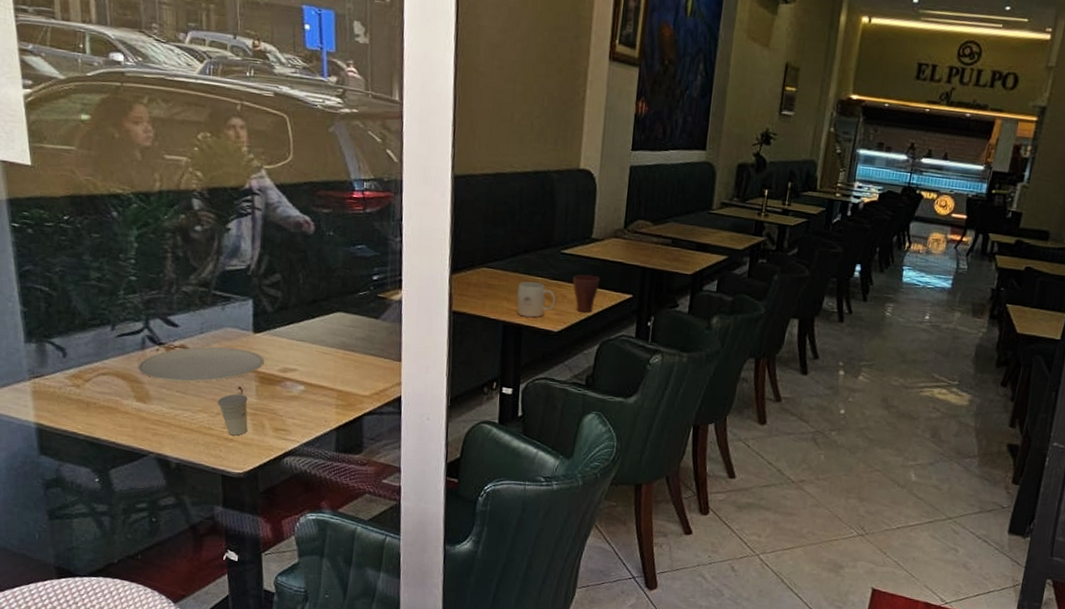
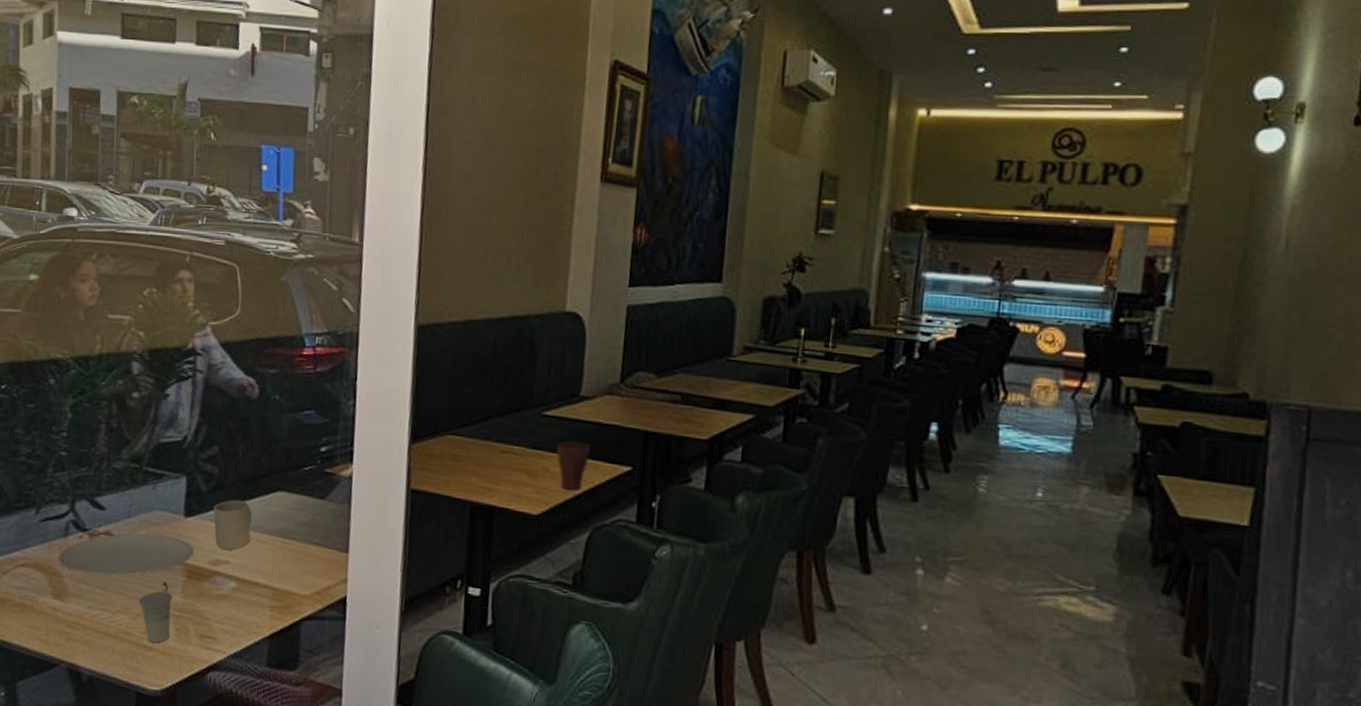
cup: none [279,319,315,361] -> present [213,499,252,551]
mug: present [516,281,557,318] -> none [487,451,537,498]

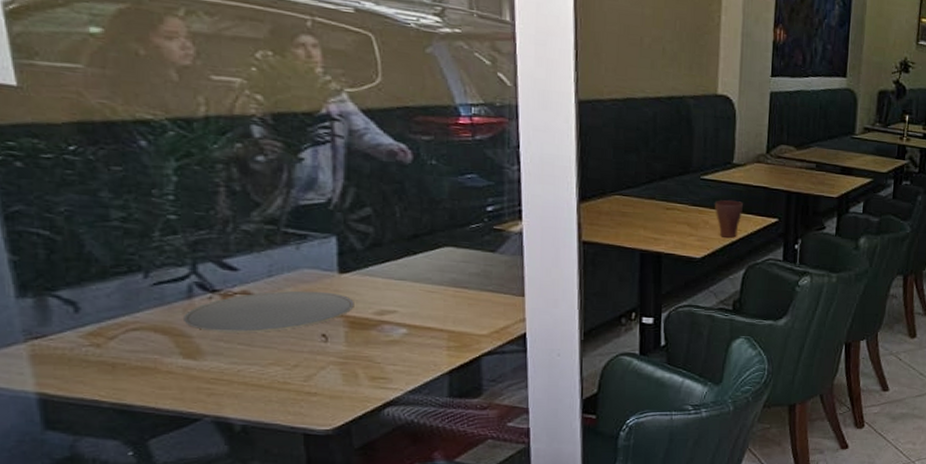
cup: present [138,591,173,643] -> none [294,342,336,389]
cup: present [213,499,252,551] -> none [372,255,418,302]

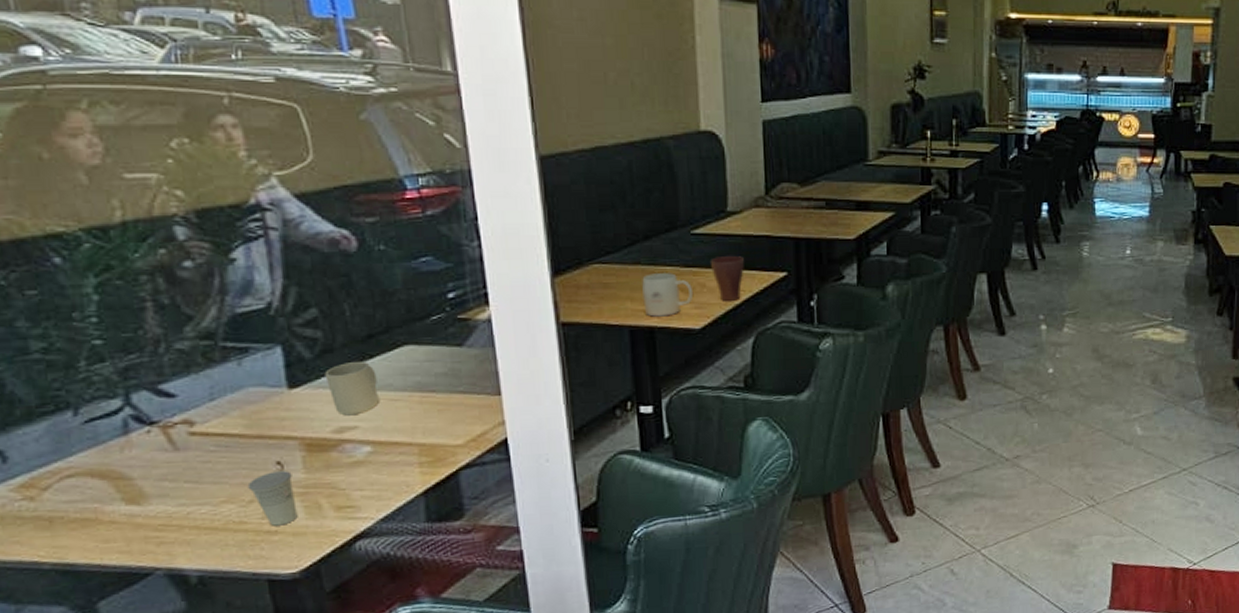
plate: present [184,290,354,333] -> none [121,411,309,471]
cup: none [294,342,336,389] -> present [247,471,298,526]
cup: none [372,255,418,302] -> present [324,360,379,416]
mug: none [654,208,698,245] -> present [642,272,694,317]

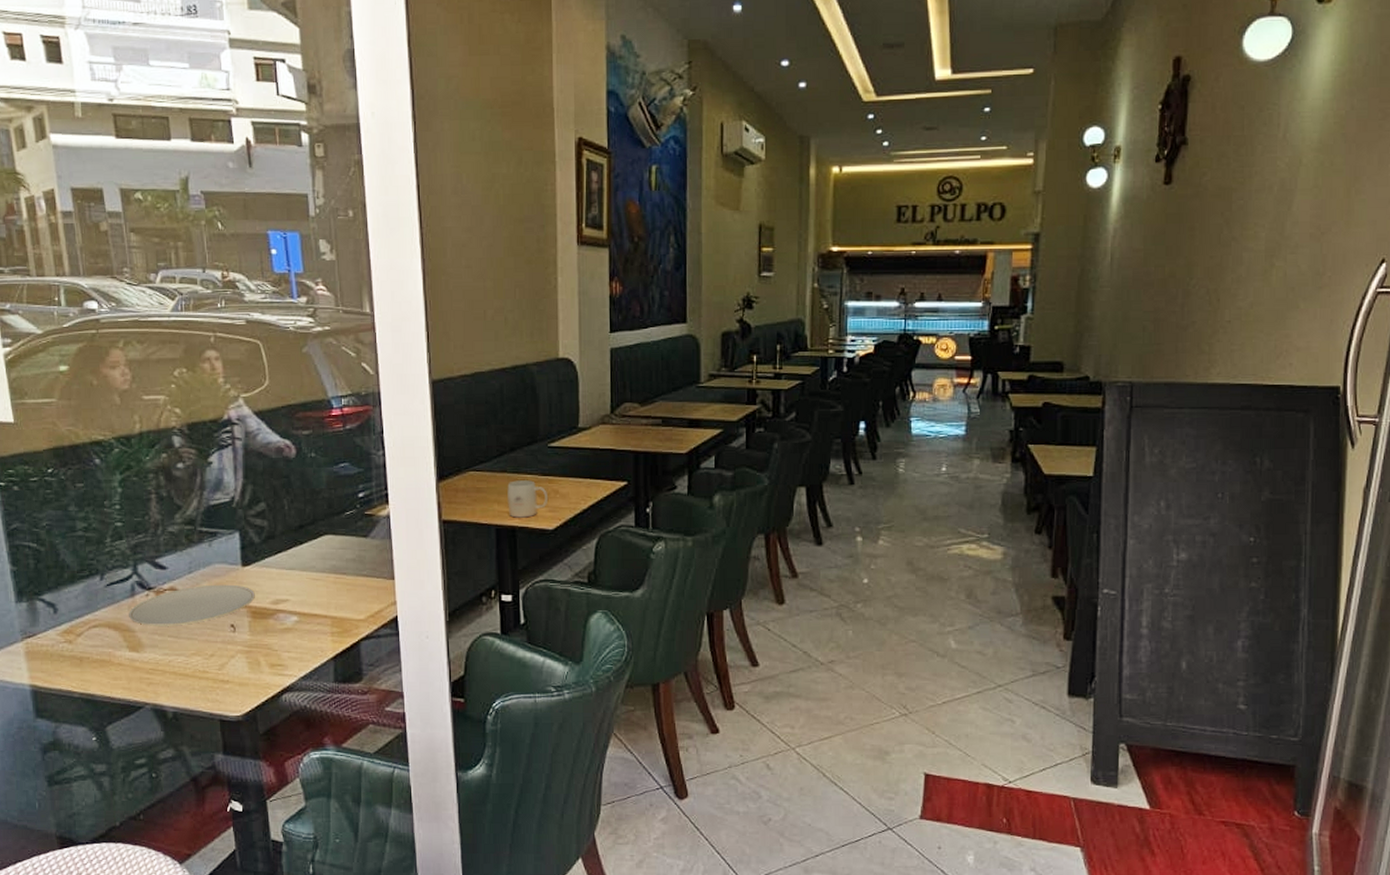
plate: none [121,411,309,471] -> present [129,584,255,626]
cup: present [247,471,298,526] -> none [210,632,243,676]
cup: present [324,360,379,416] -> none [268,546,305,590]
cup: present [709,256,744,301] -> none [562,467,591,506]

